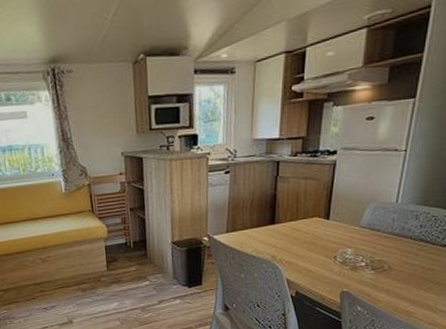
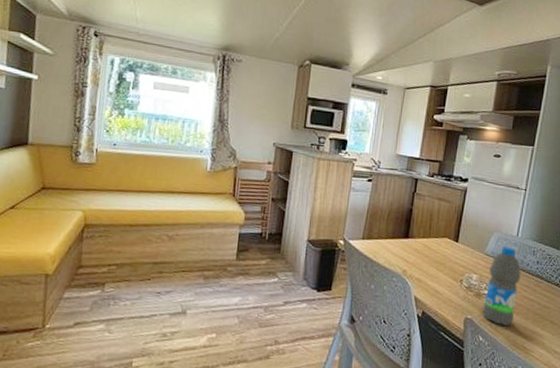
water bottle: none [360,215,401,294] -> present [483,247,521,326]

